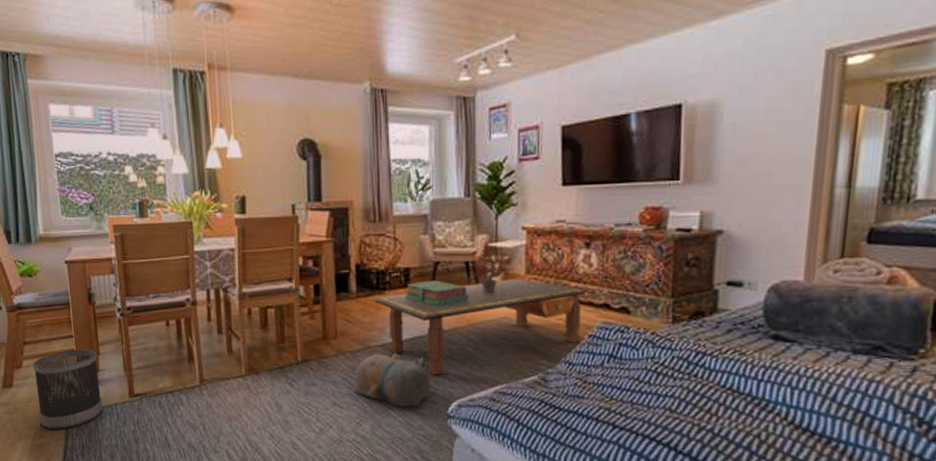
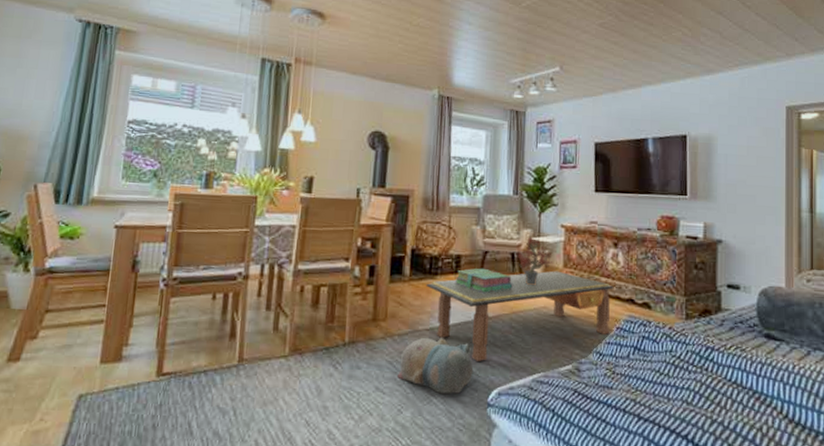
wastebasket: present [32,349,103,430] -> none [43,320,129,413]

